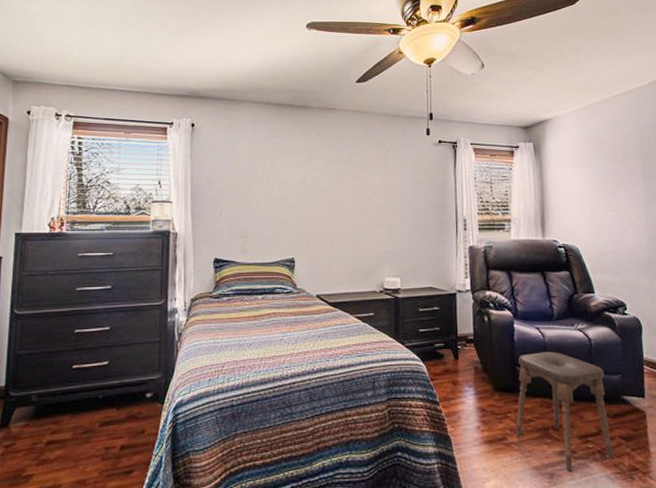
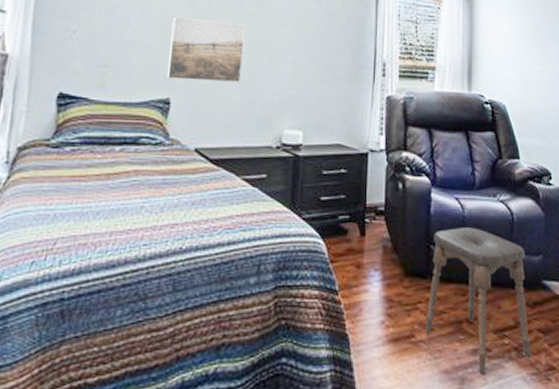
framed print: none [290,195,348,243] -> present [166,16,245,82]

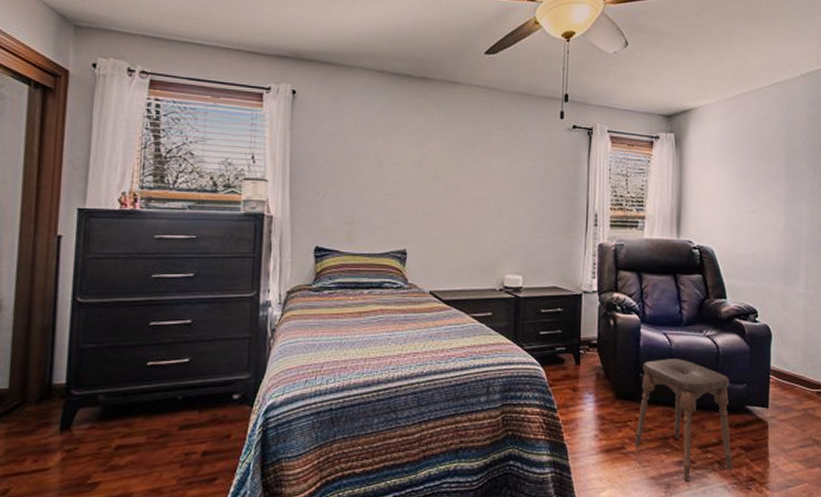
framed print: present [166,16,245,82] -> none [402,179,468,234]

